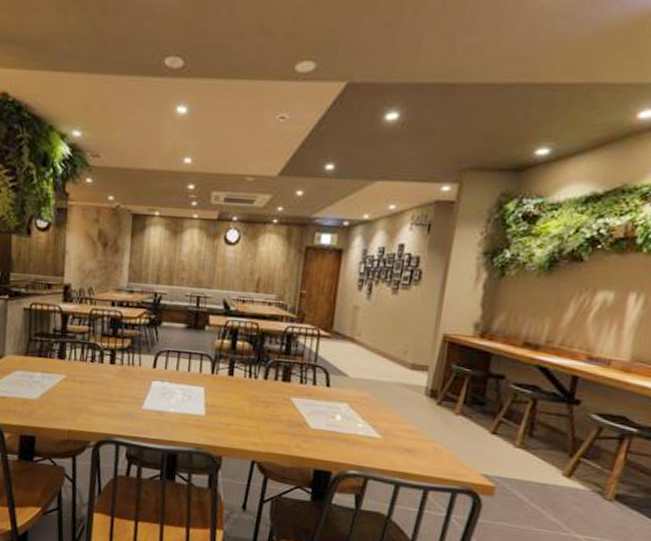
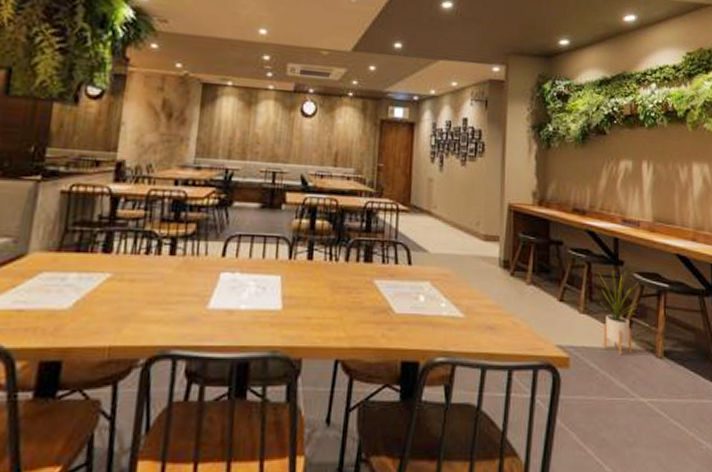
house plant: none [538,409,596,492] -> present [597,270,638,355]

